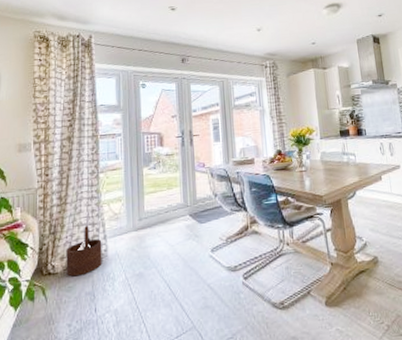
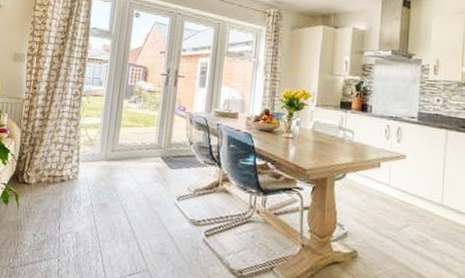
wooden bucket: present [66,225,102,277] -> none [38,145,75,192]

